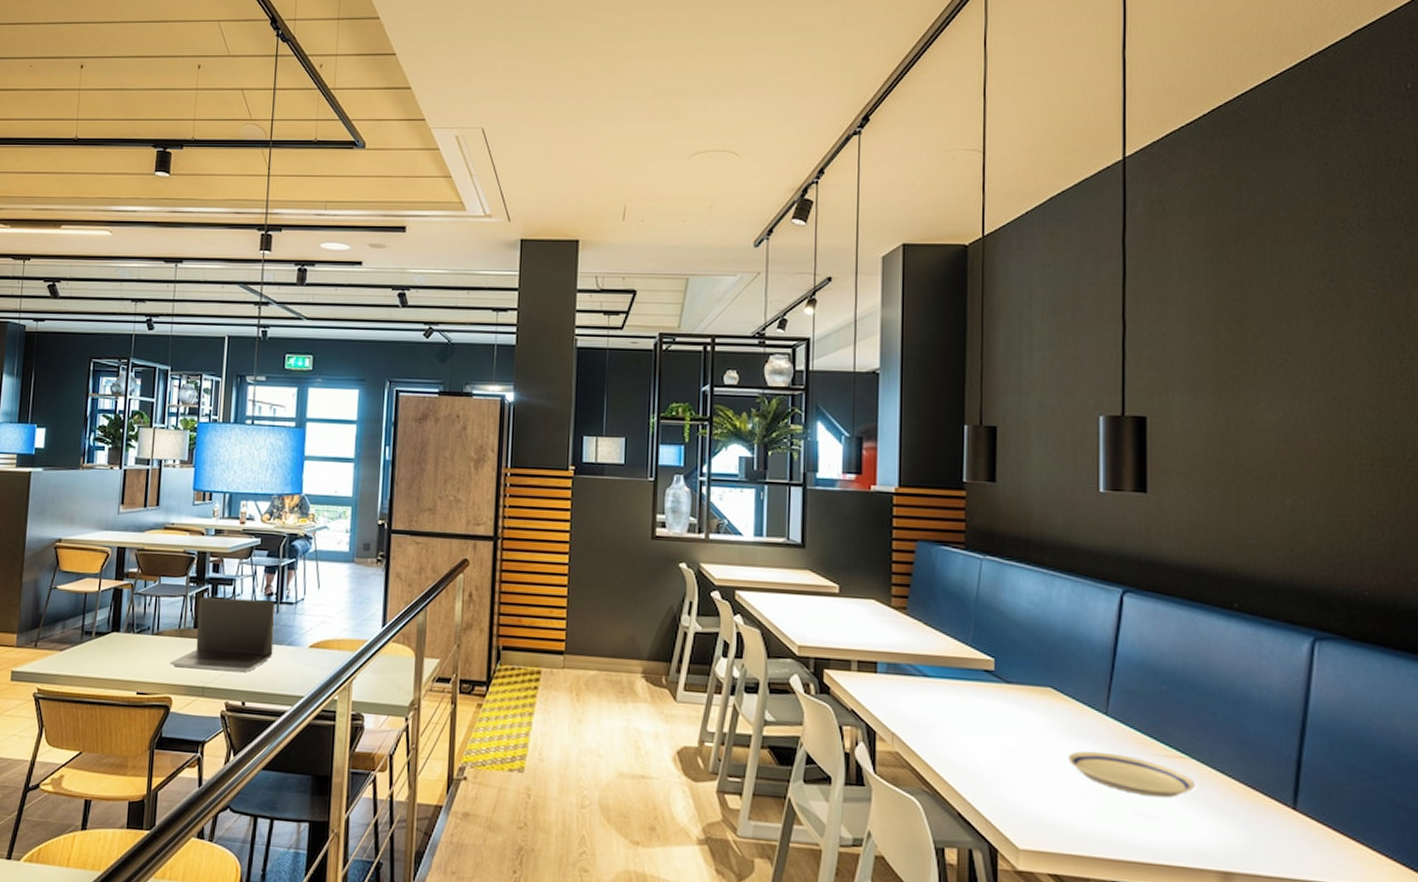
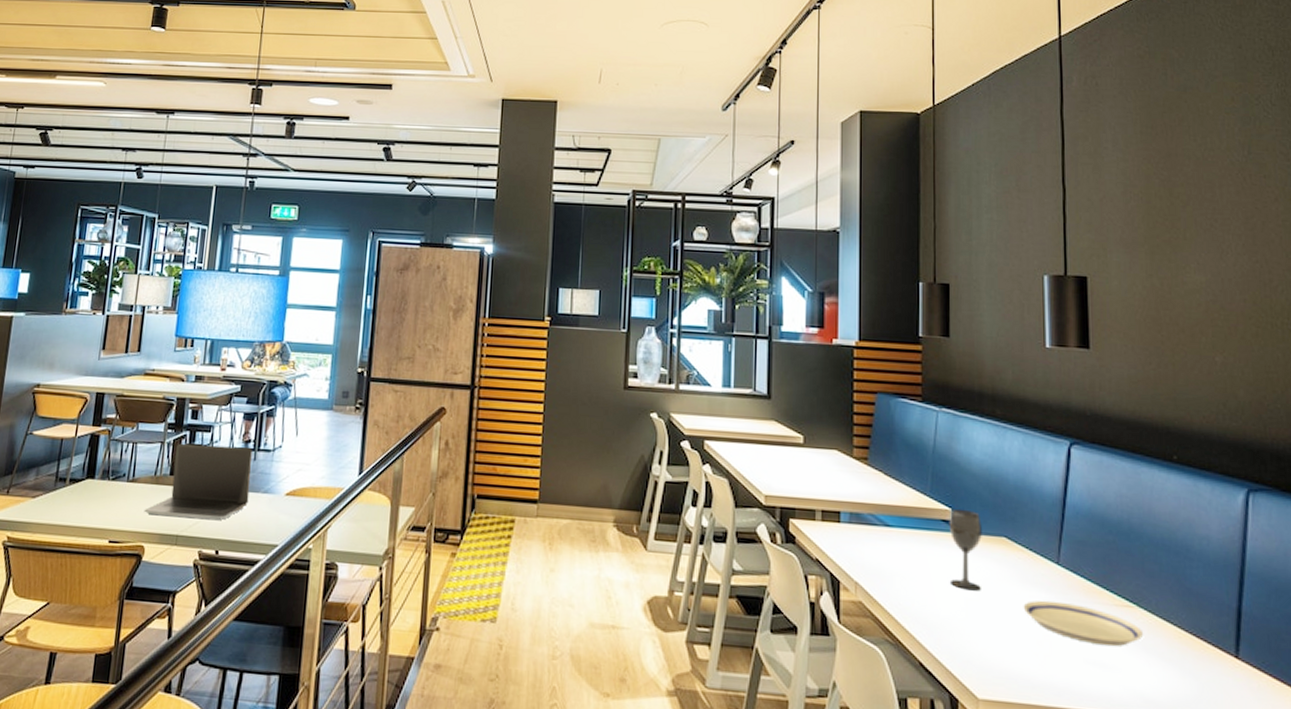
wine glass: none [991,658,1028,742] -> present [949,508,983,591]

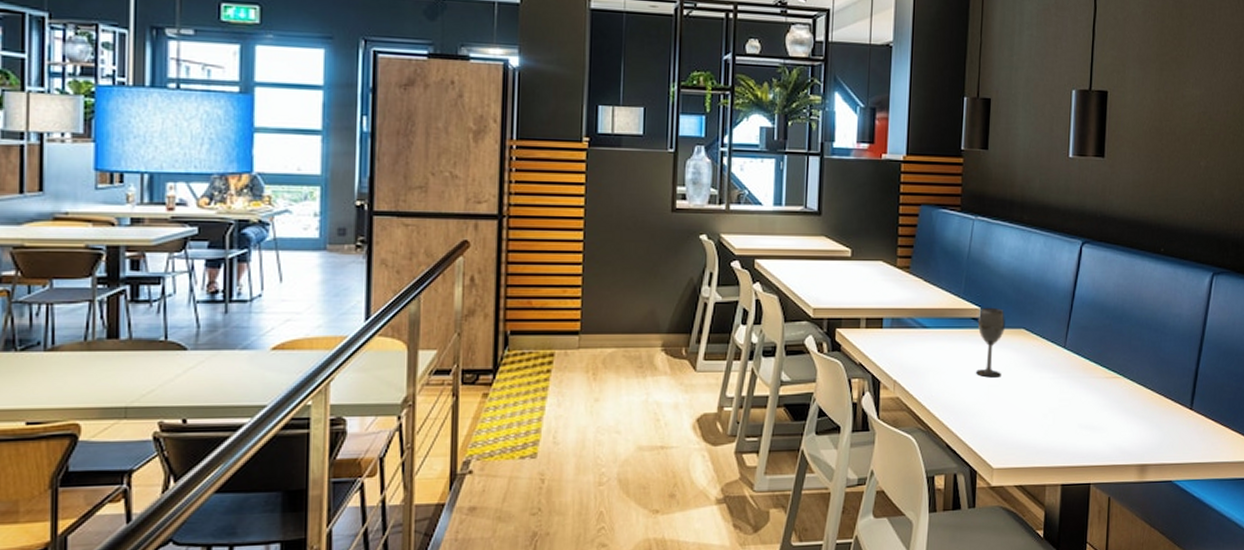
laptop computer: present [144,443,252,520] -> none [73,300,223,387]
plate: present [1023,600,1144,647] -> none [1034,379,1126,412]

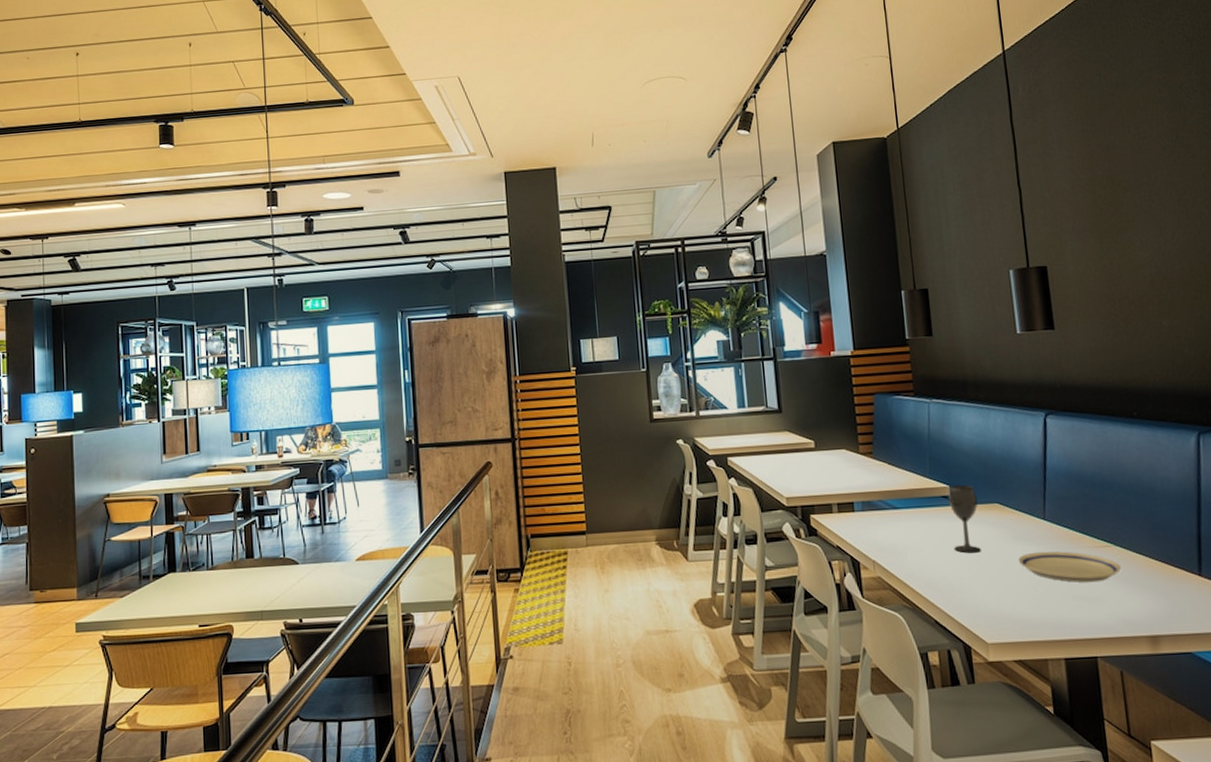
plate: none [1034,379,1126,412] -> present [1018,551,1122,583]

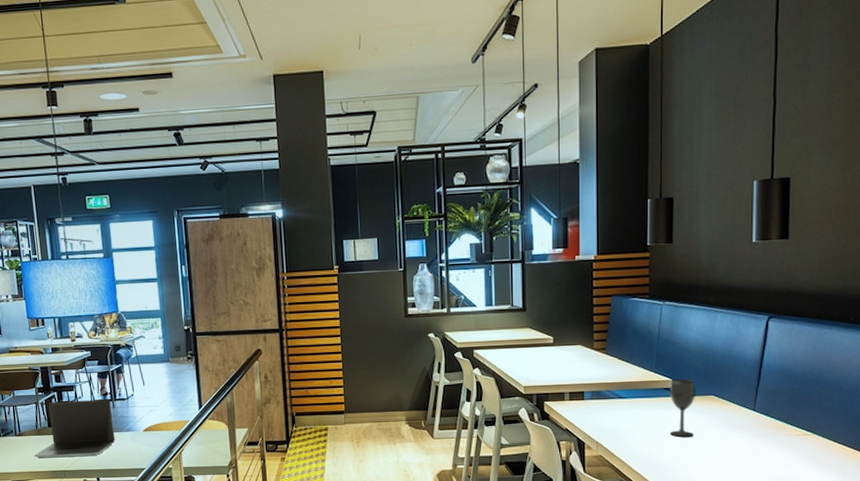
laptop computer: none [227,524,323,597] -> present [34,399,115,458]
plate: present [1018,551,1122,583] -> none [725,437,817,465]

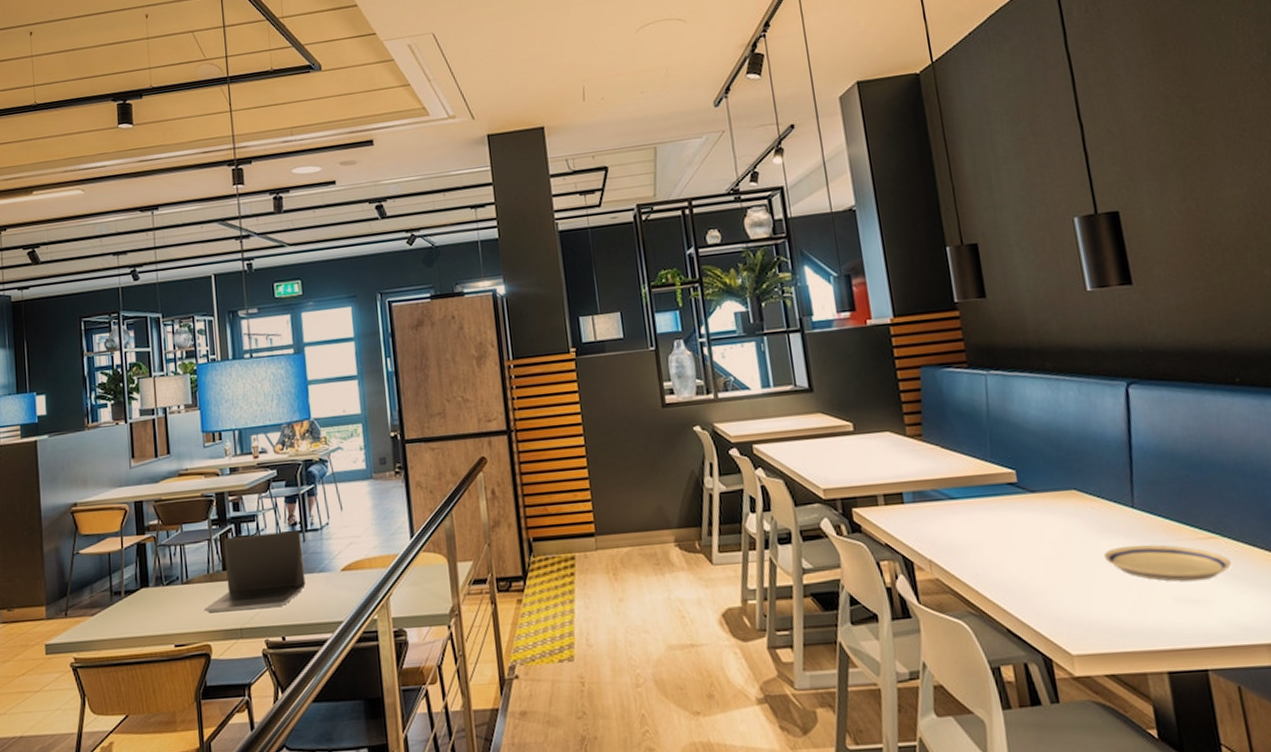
wine glass: present [669,378,697,438] -> none [1015,468,1058,549]
plate: none [725,437,817,465] -> present [1103,544,1232,582]

